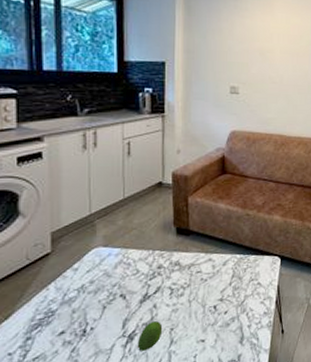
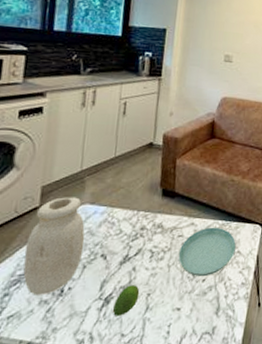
jar: none [43,241,101,337] -> present [23,197,85,295]
saucer: none [198,261,256,310] -> present [178,227,236,277]

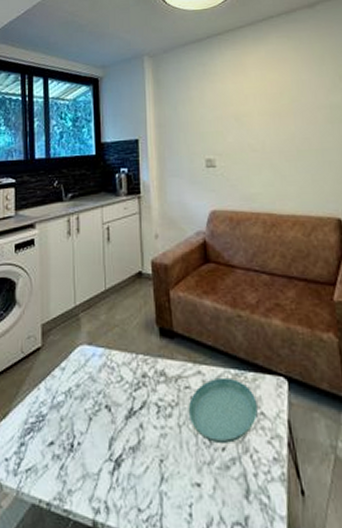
jar: present [23,197,85,295] -> none [35,336,86,448]
fruit: present [112,285,140,316] -> none [124,446,151,485]

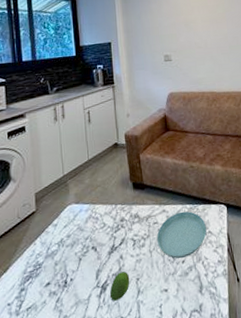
fruit: none [124,446,151,485] -> present [109,271,130,301]

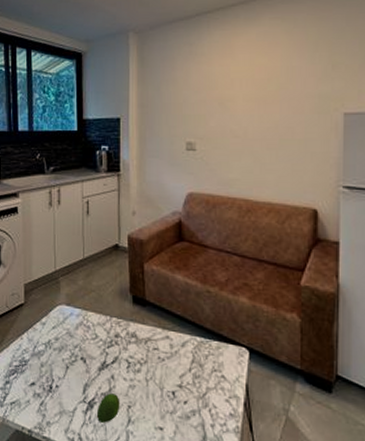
saucer: present [156,211,207,259] -> none [155,343,219,399]

